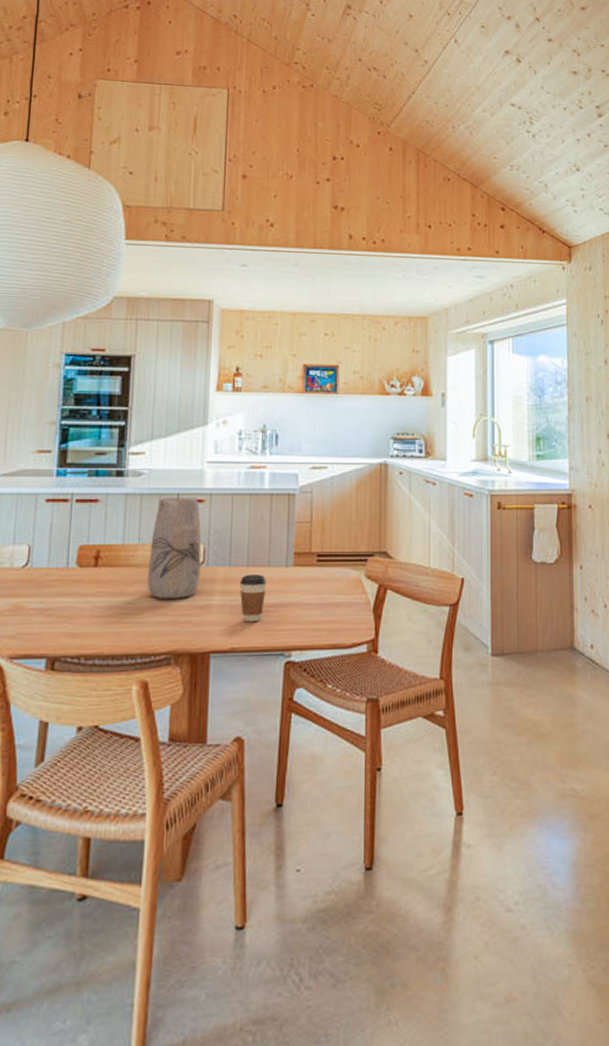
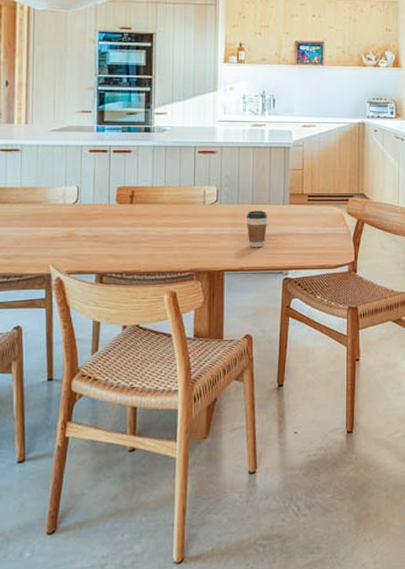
vase: present [147,498,202,600] -> none [173,150,215,230]

